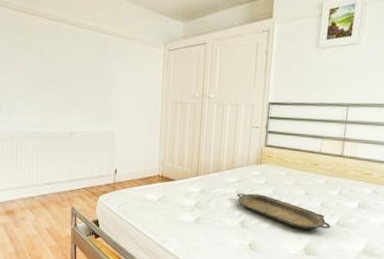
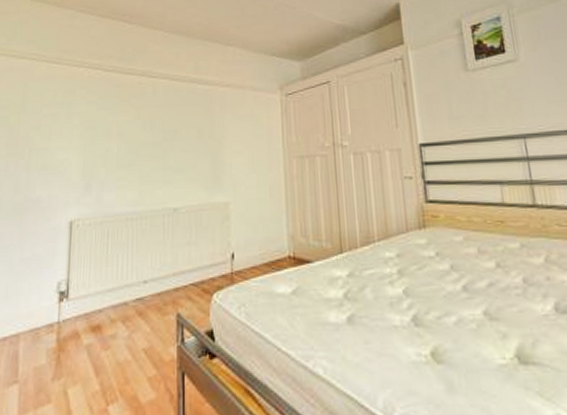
serving tray: present [236,193,331,230] -> none [399,272,548,322]

